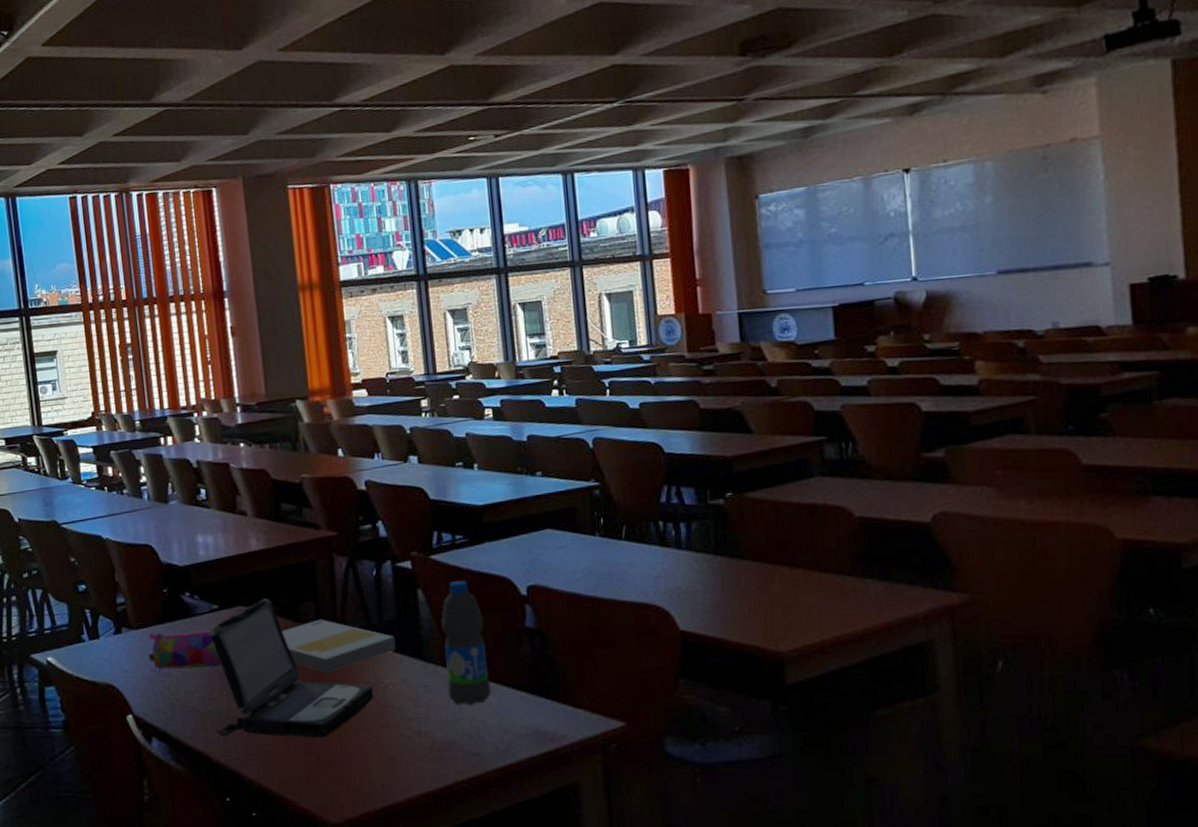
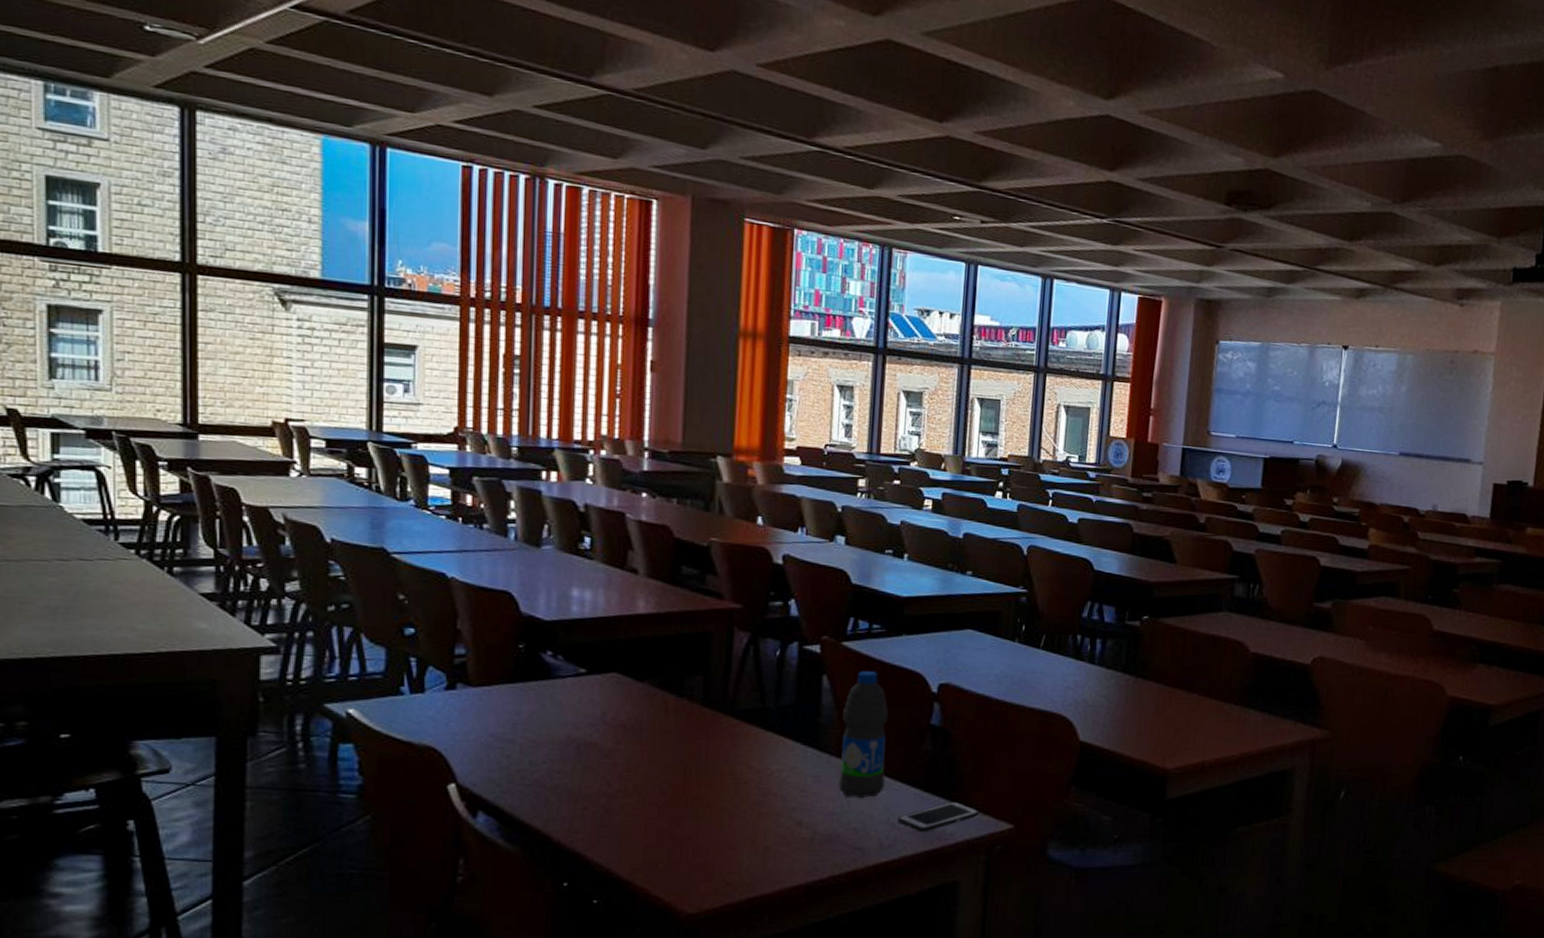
pencil case: present [147,630,223,670] -> none [486,692,582,738]
laptop: present [209,599,374,738] -> none [562,668,758,822]
book: present [282,619,396,674] -> none [660,696,790,755]
cell phone: none [508,701,589,735] -> present [897,801,980,833]

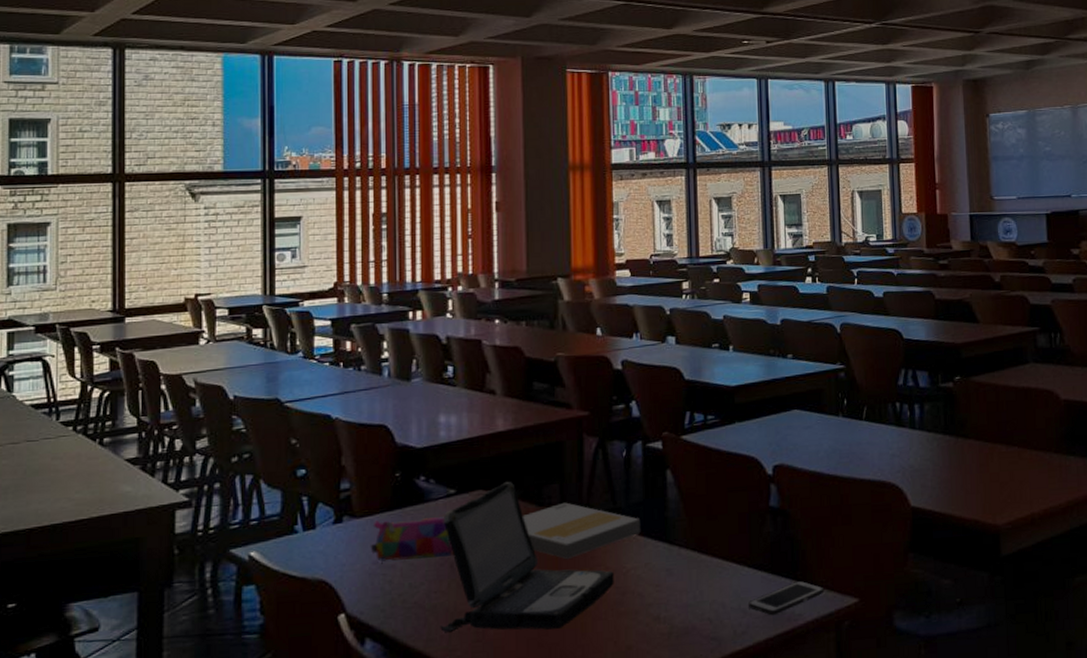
pencil case: none [486,692,582,738] -> present [370,517,454,562]
laptop: none [562,668,758,822] -> present [440,482,615,633]
book: none [660,696,790,755] -> present [523,502,641,560]
water bottle: present [838,671,889,799] -> none [688,461,733,588]

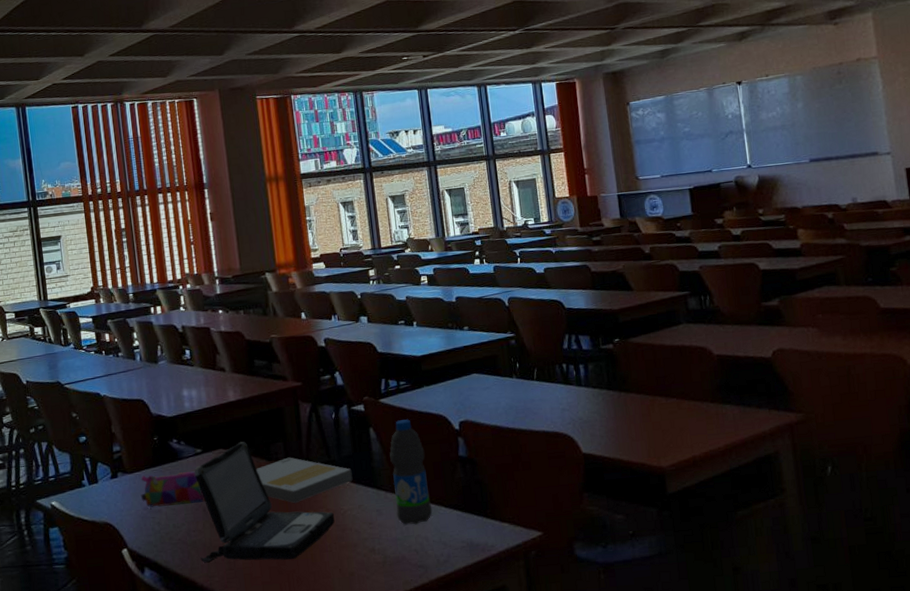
water bottle: none [688,461,733,588] -> present [389,419,433,525]
cell phone: present [747,580,825,616] -> none [447,517,512,547]

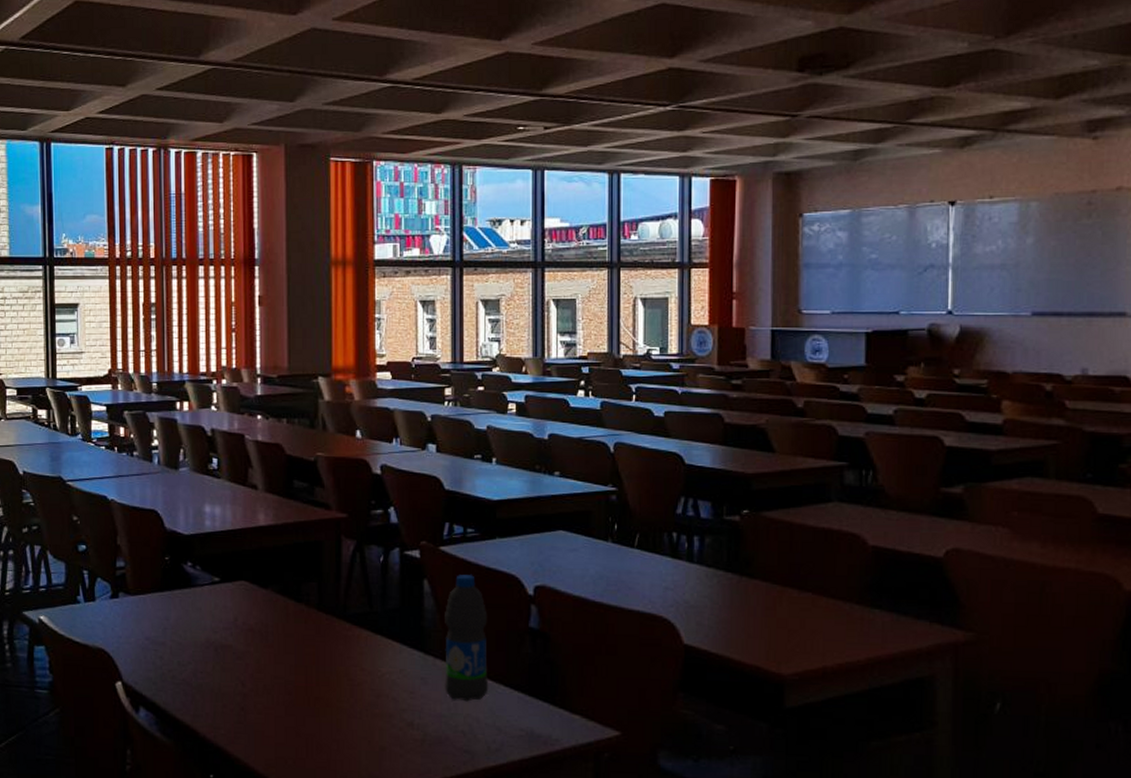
pencil case: present [140,471,206,508] -> none [143,599,219,641]
laptop: present [194,442,335,563] -> none [206,576,370,721]
book: present [256,457,353,504] -> none [282,601,397,657]

